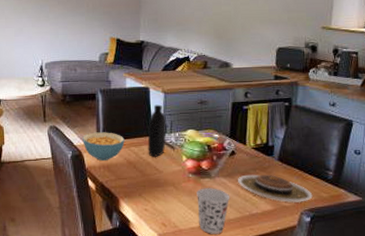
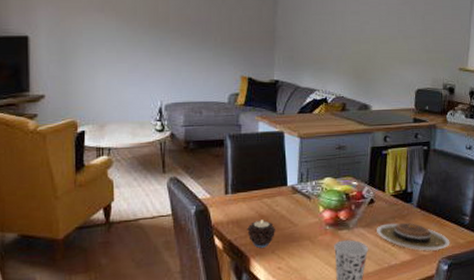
cereal bowl: present [82,132,125,160] -> none [208,182,256,215]
candle: none [117,165,143,191] -> present [247,219,276,248]
bottle: present [147,104,167,157] -> none [281,150,303,209]

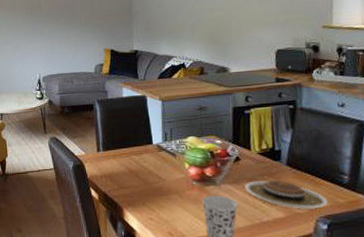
candle: present [247,219,276,248] -> none [119,174,146,200]

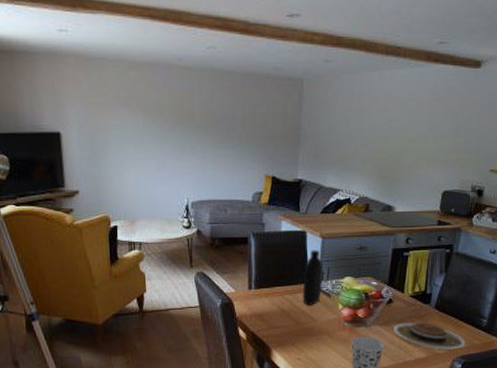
bottle: none [147,112,167,165] -> present [302,250,324,305]

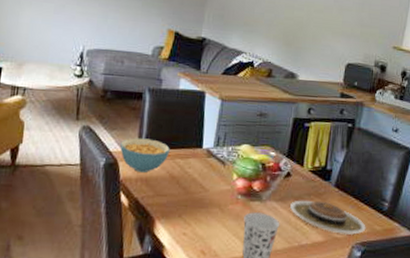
cereal bowl: none [233,279,278,309] -> present [120,138,170,172]
bottle: present [302,250,324,305] -> none [195,112,221,173]

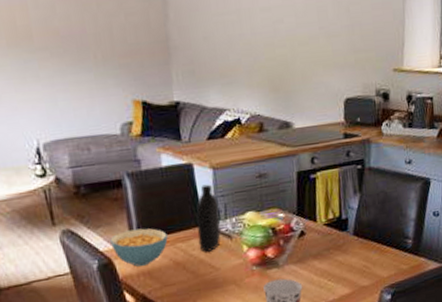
bottle: none [195,112,221,173] -> present [195,184,221,252]
plate: present [290,200,366,235] -> none [310,253,393,282]

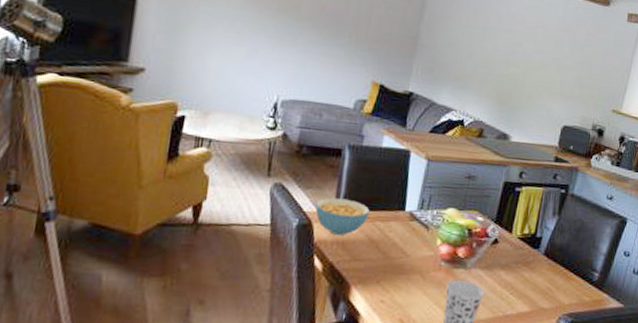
bottle: present [195,184,221,252] -> none [396,172,426,237]

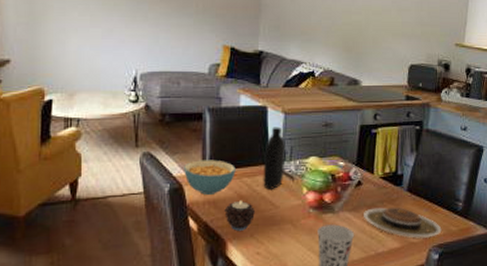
candle: none [352,244,386,276] -> present [224,200,256,231]
bottle: none [396,172,426,237] -> present [263,127,287,189]
plate: none [496,268,575,305] -> present [364,207,442,238]

